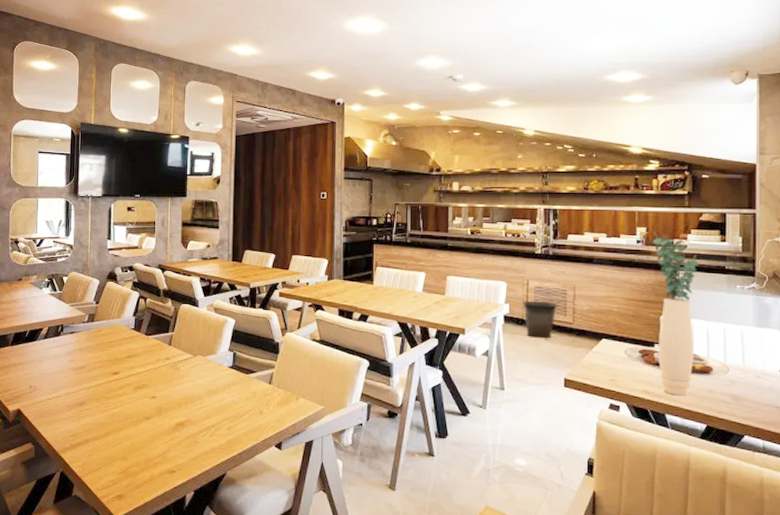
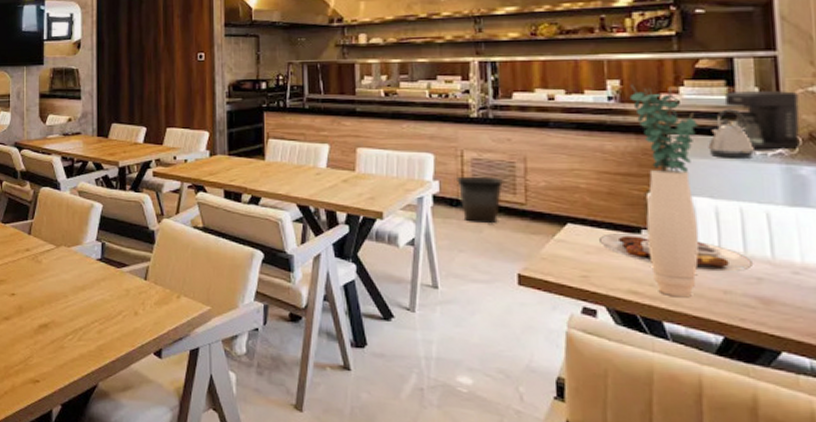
kettle: none [705,253,736,292] -> present [708,109,754,160]
coffee maker: none [715,239,768,285] -> present [722,90,800,150]

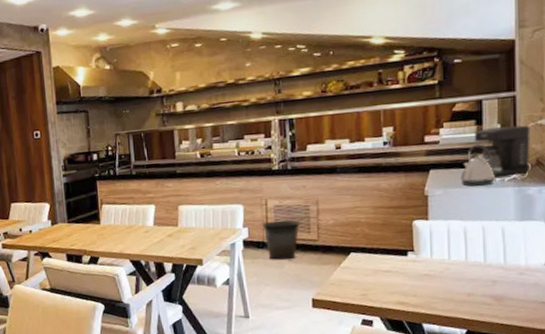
platter: present [599,232,754,272] -> none [376,254,491,281]
vase: present [629,84,700,298] -> none [400,129,454,303]

